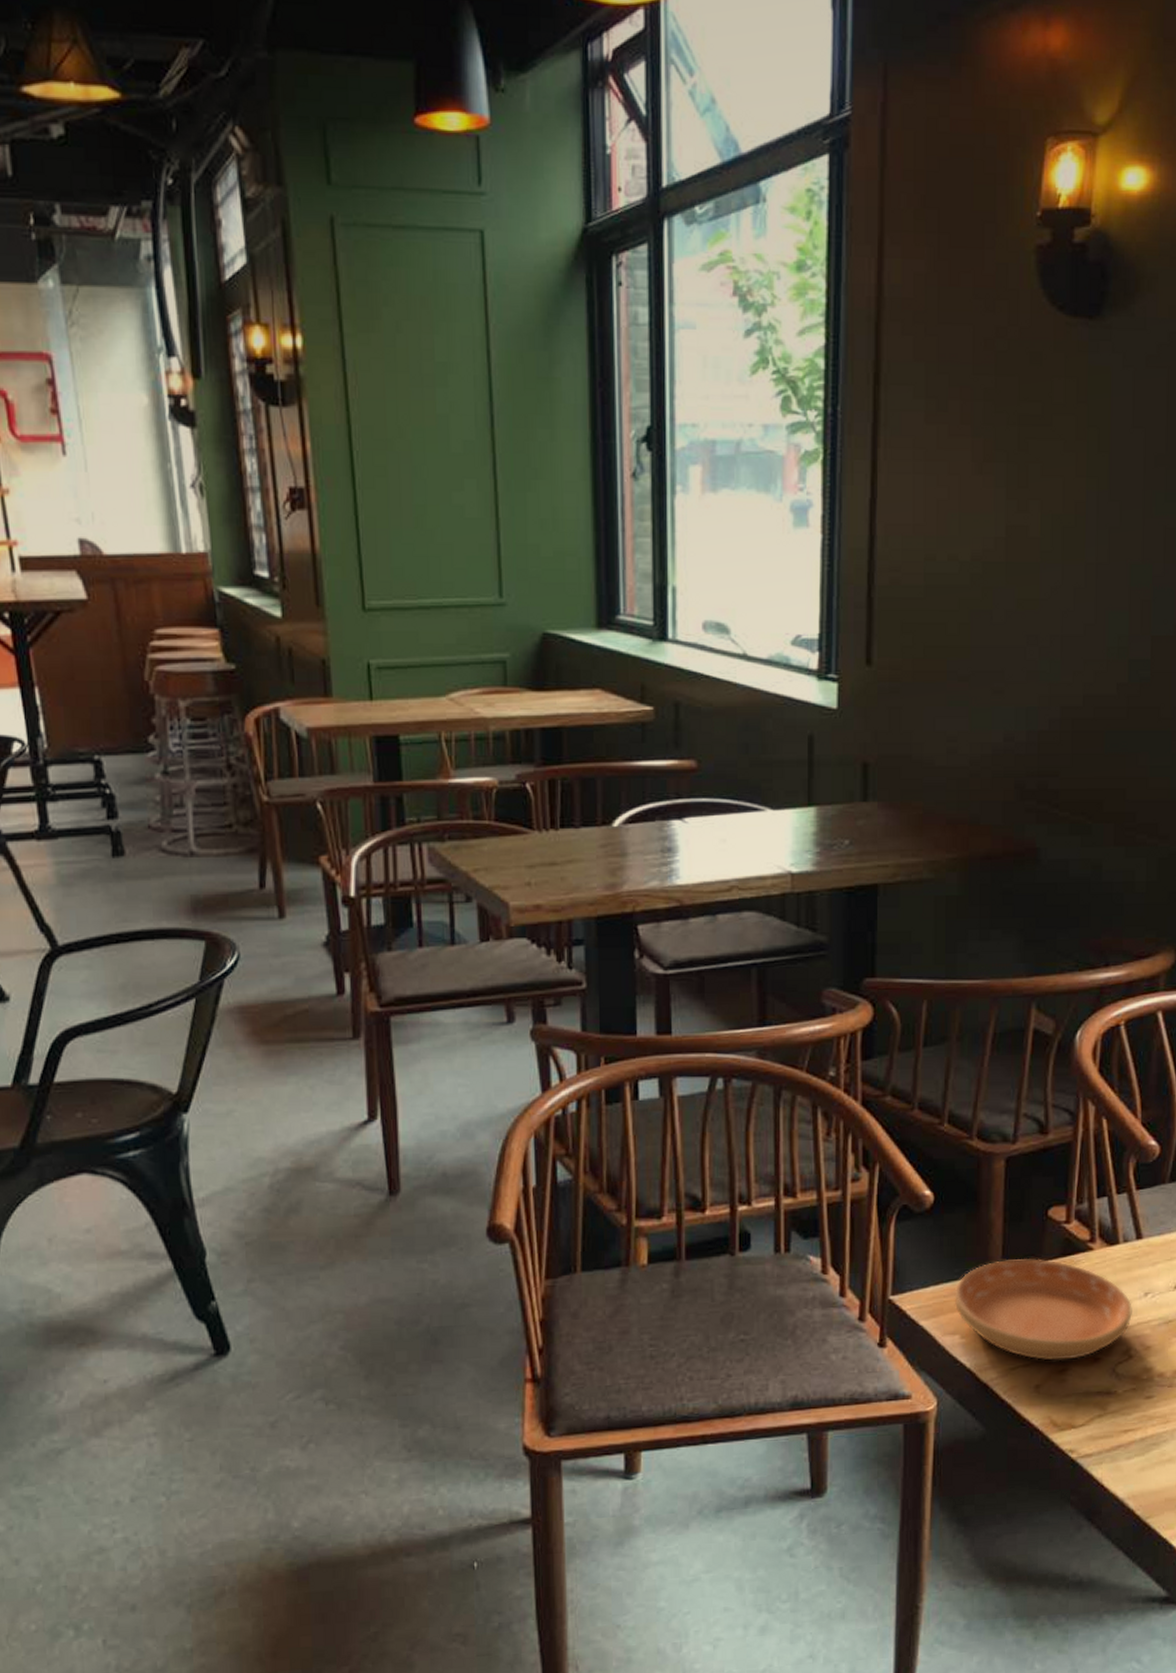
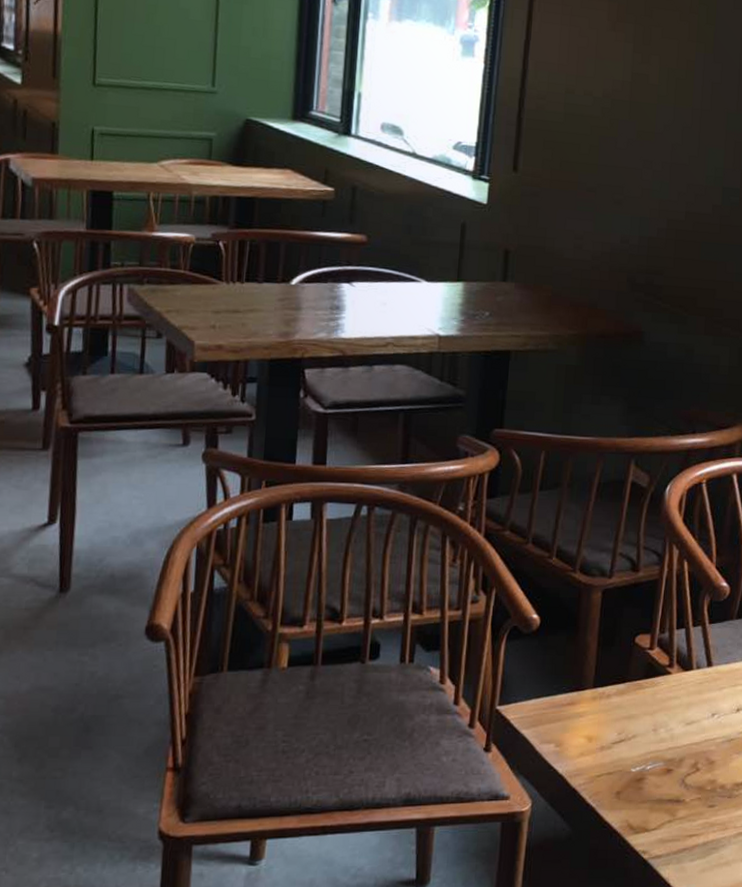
saucer: present [954,1258,1132,1361] -> none [552,679,701,770]

